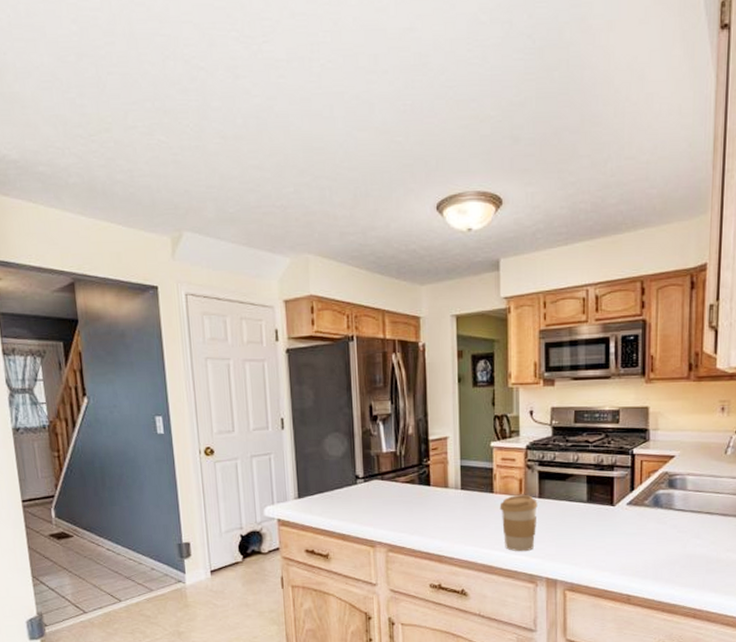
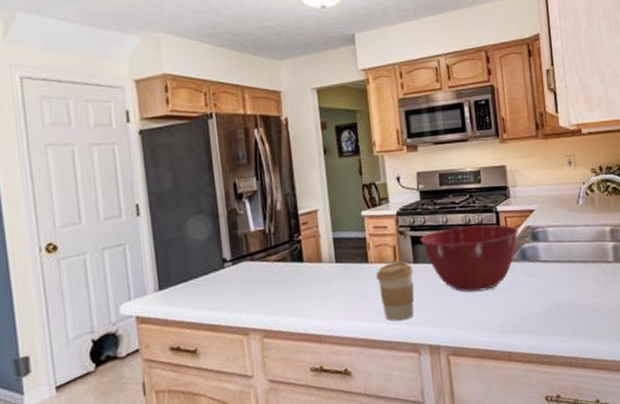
mixing bowl: none [548,465,655,533] -> present [420,224,519,292]

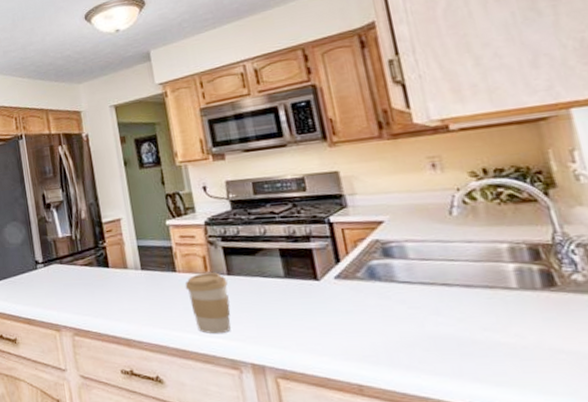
mixing bowl: present [420,224,519,292] -> none [234,237,363,311]

